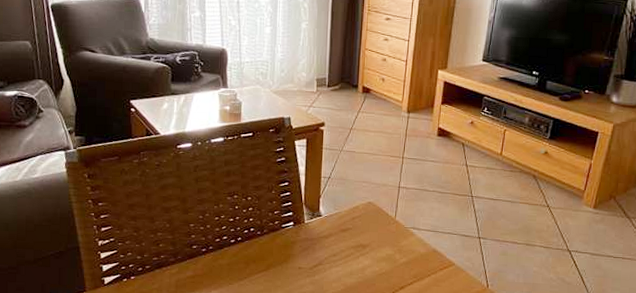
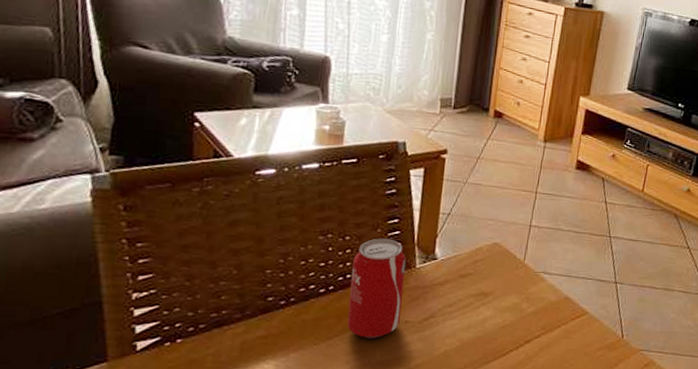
beverage can: none [253,198,296,281] -> present [347,238,406,338]

